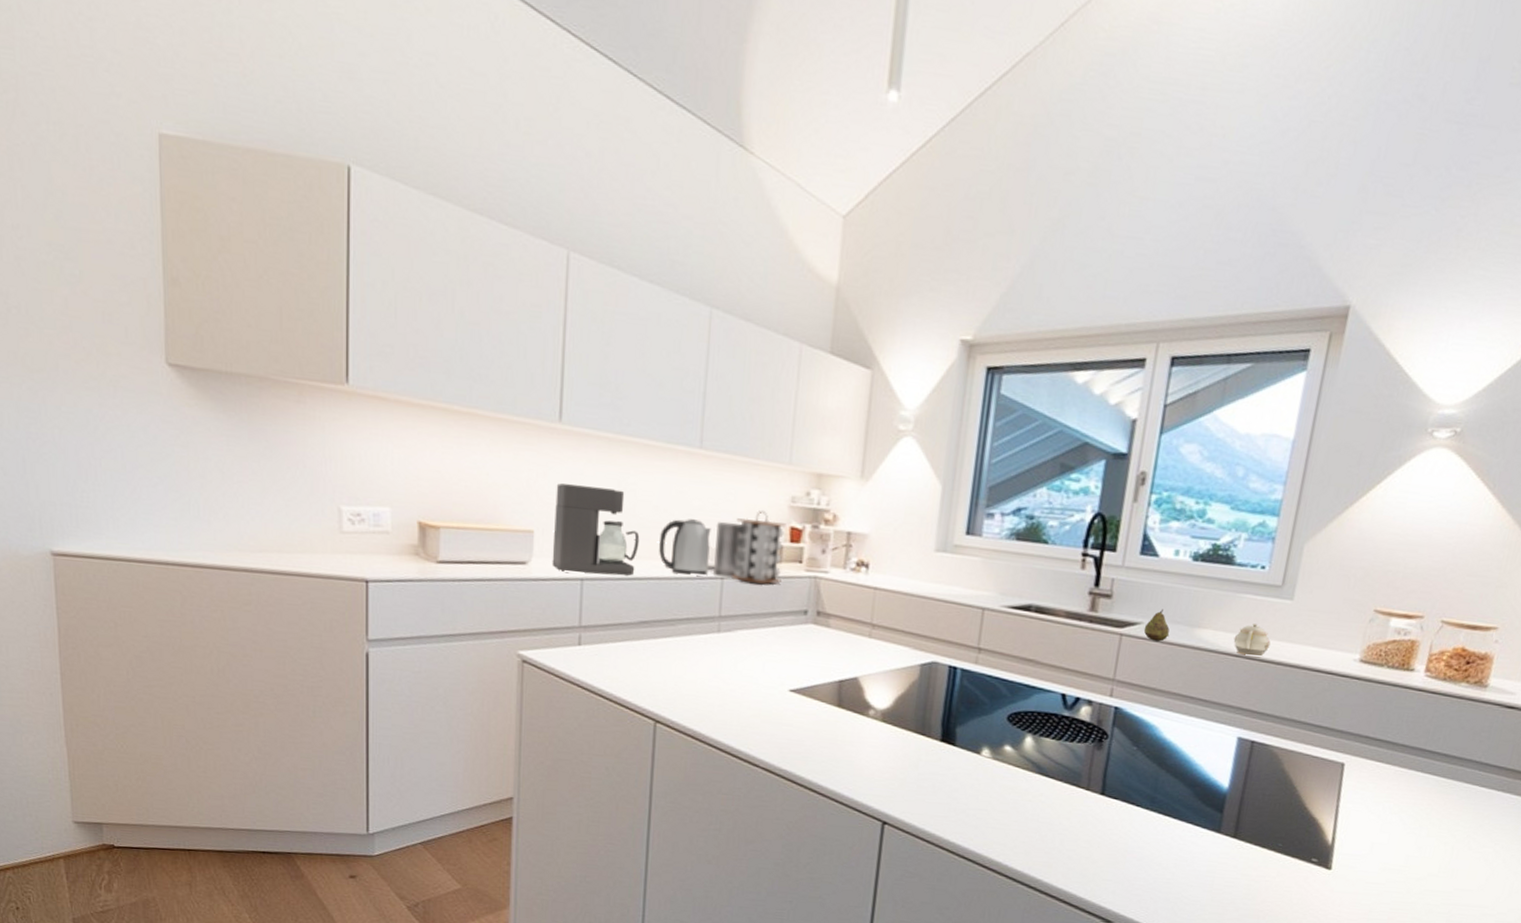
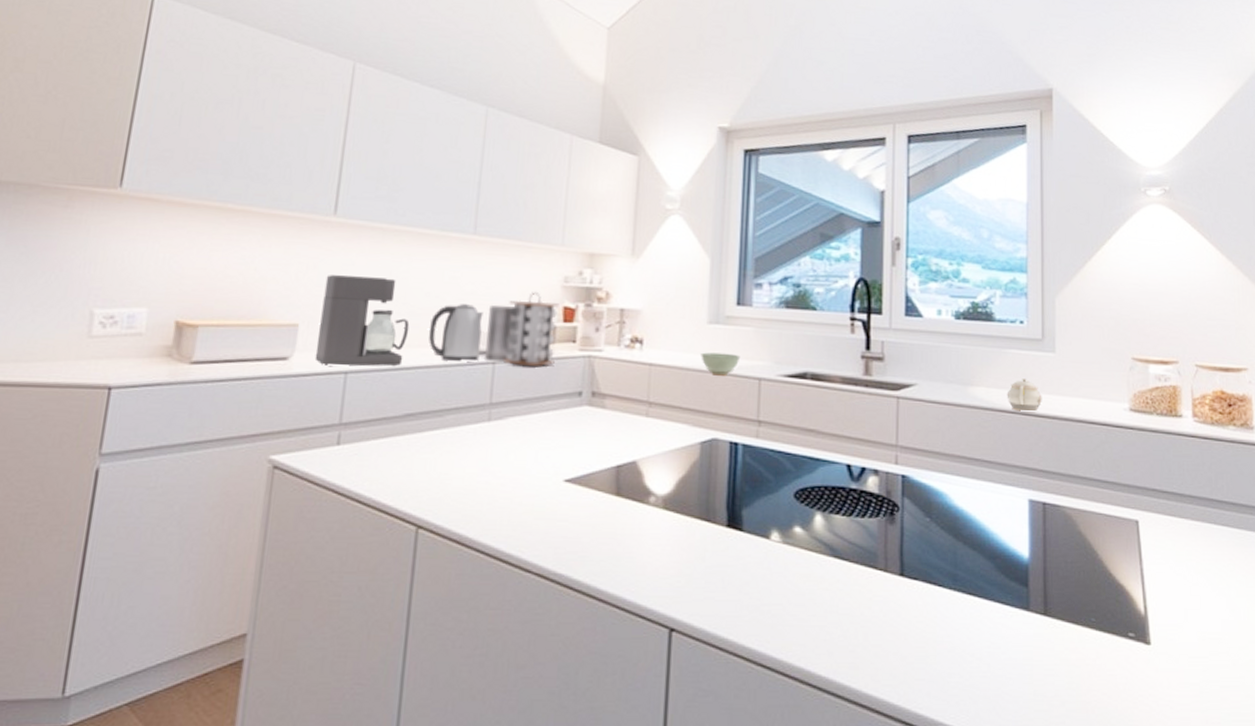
bowl: none [926,579,966,605] -> present [701,352,741,377]
fruit: present [1143,609,1170,643] -> none [919,369,944,404]

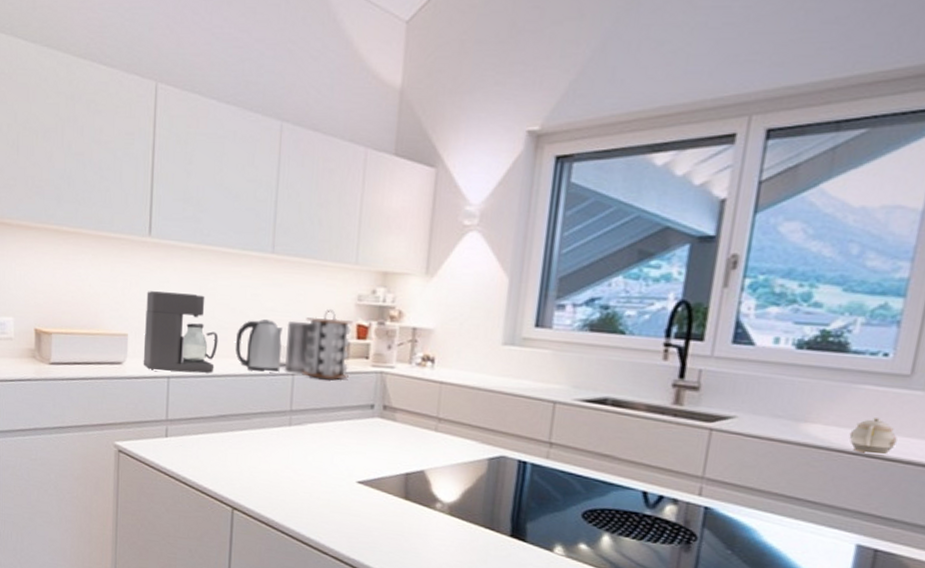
bowl: present [701,352,741,377] -> none [493,373,536,399]

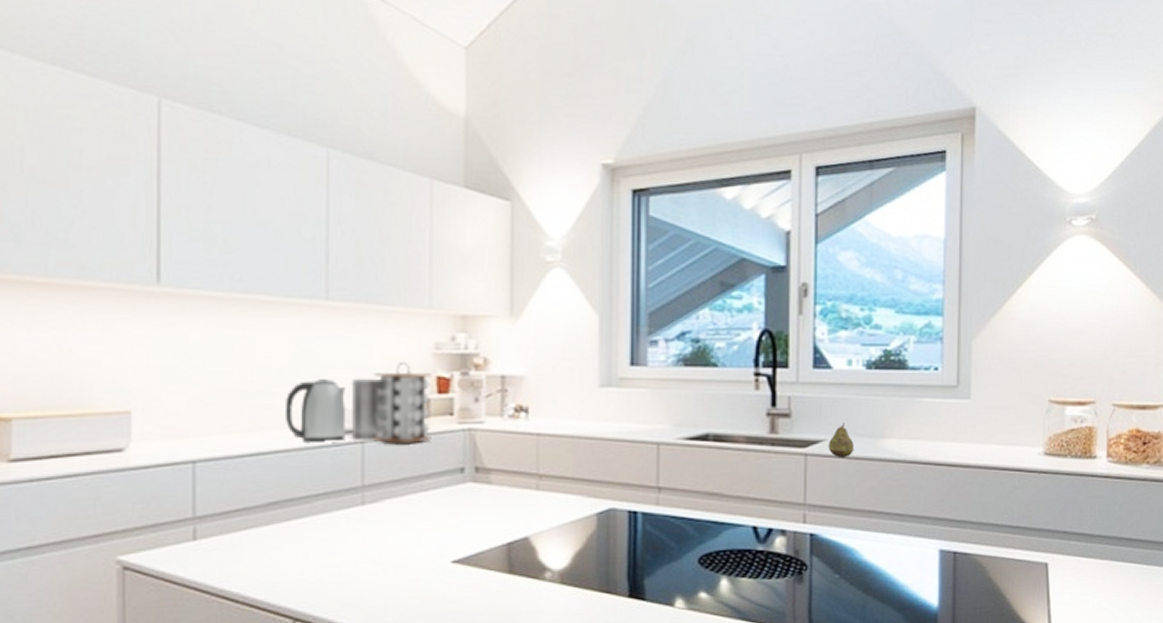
coffee maker: present [143,291,219,374] -> none [155,354,262,457]
fruit: none [737,402,769,438] -> present [828,423,854,459]
teapot: present [849,418,898,457] -> none [919,428,956,463]

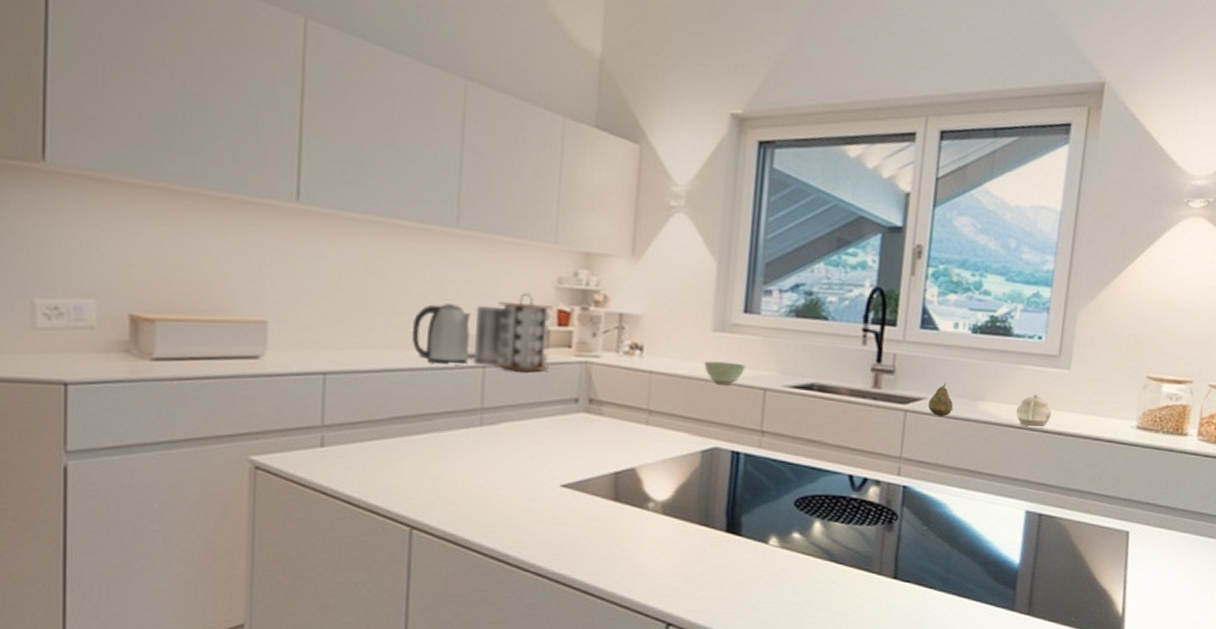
bowl: none [593,418,637,444] -> present [704,361,746,387]
teapot: none [919,428,956,463] -> present [1016,395,1052,429]

